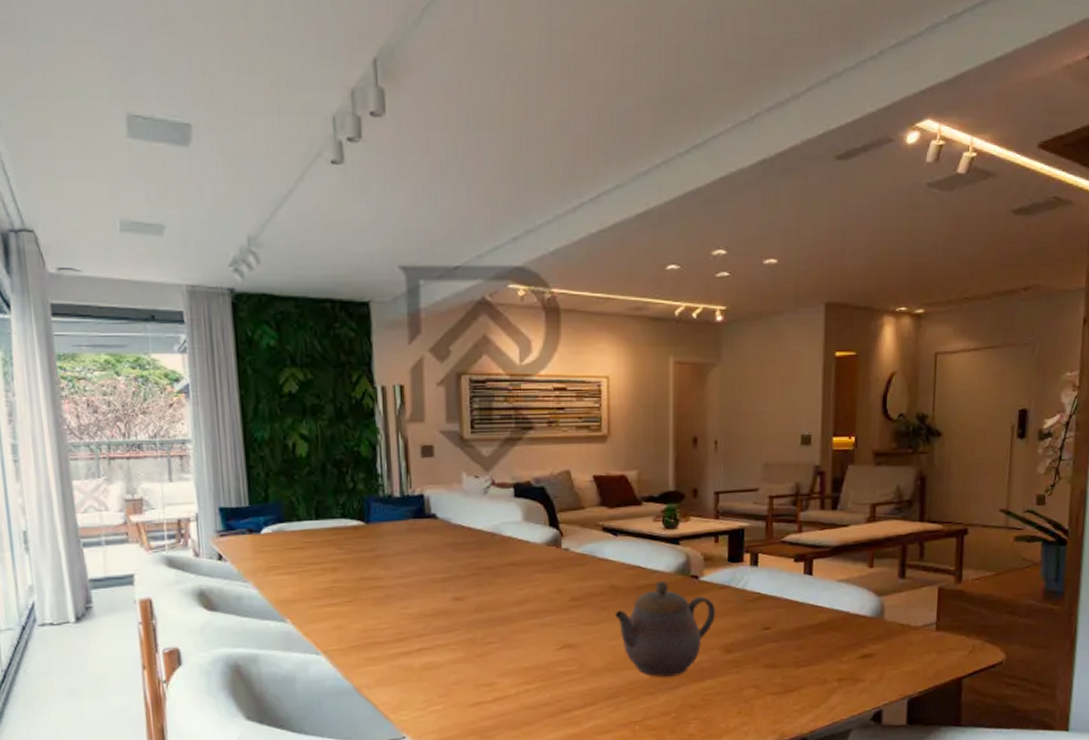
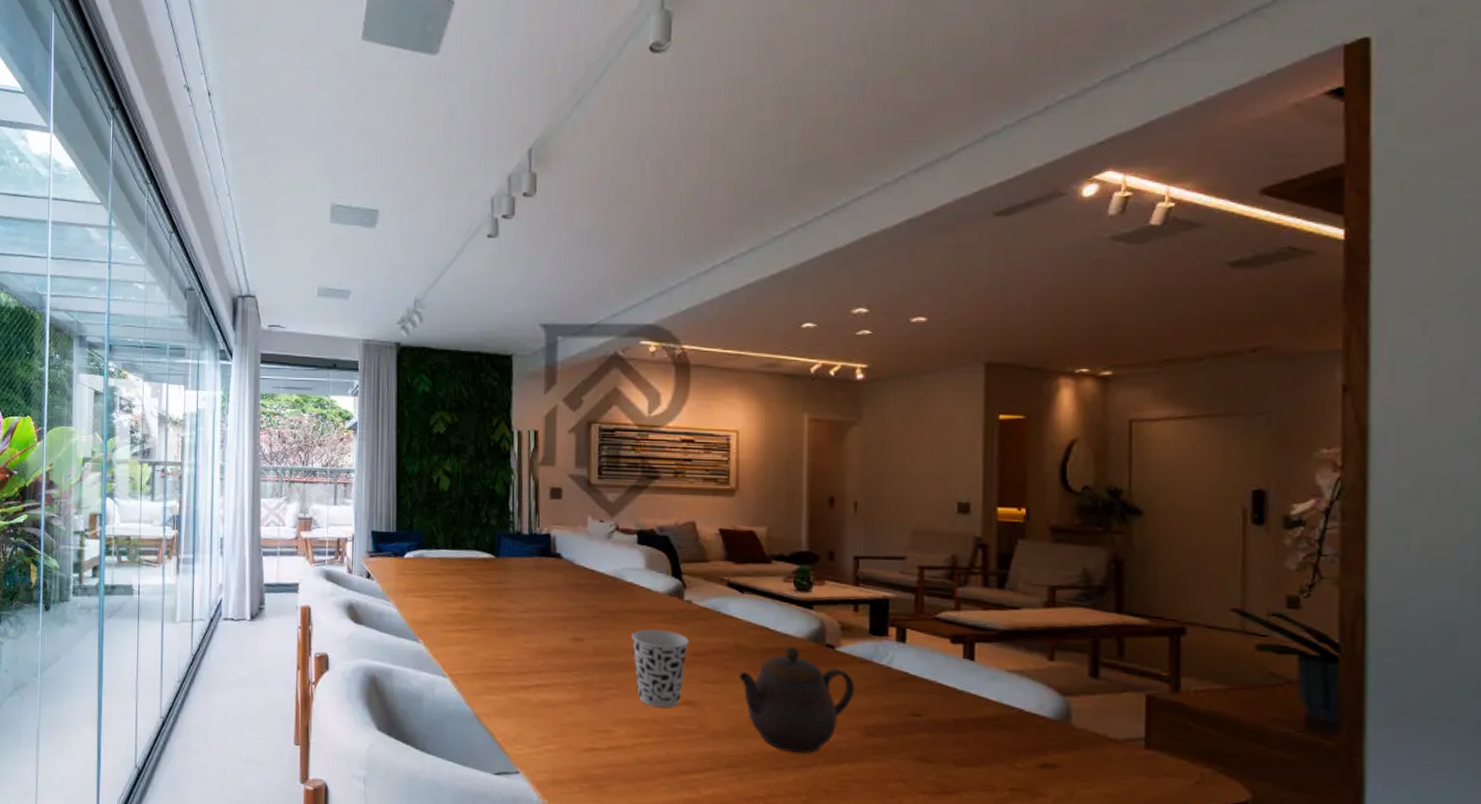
cup: none [512,580,568,654] -> present [632,629,689,708]

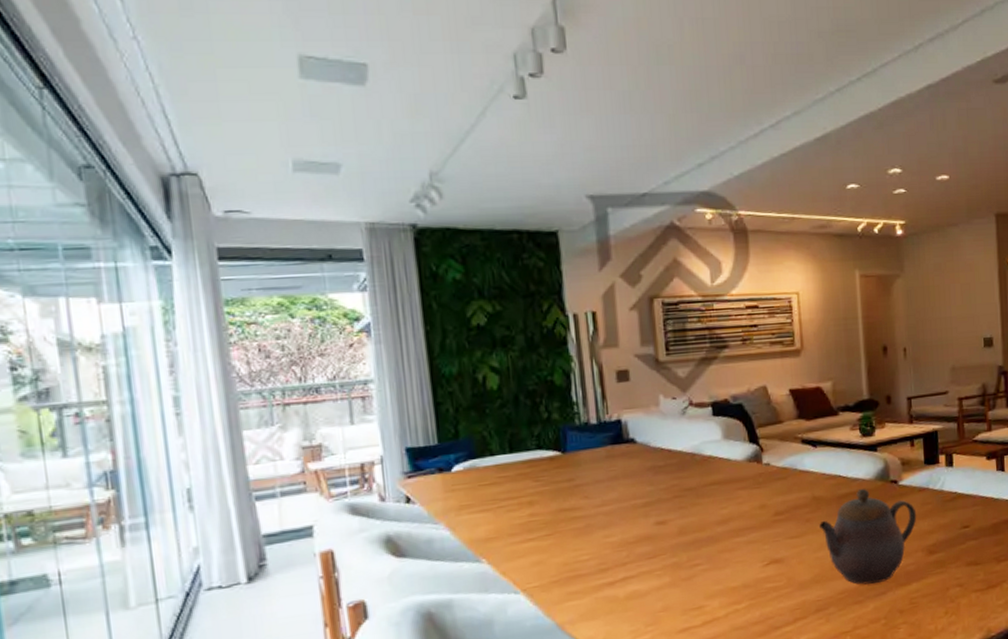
cup: present [632,629,689,708] -> none [716,496,771,573]

